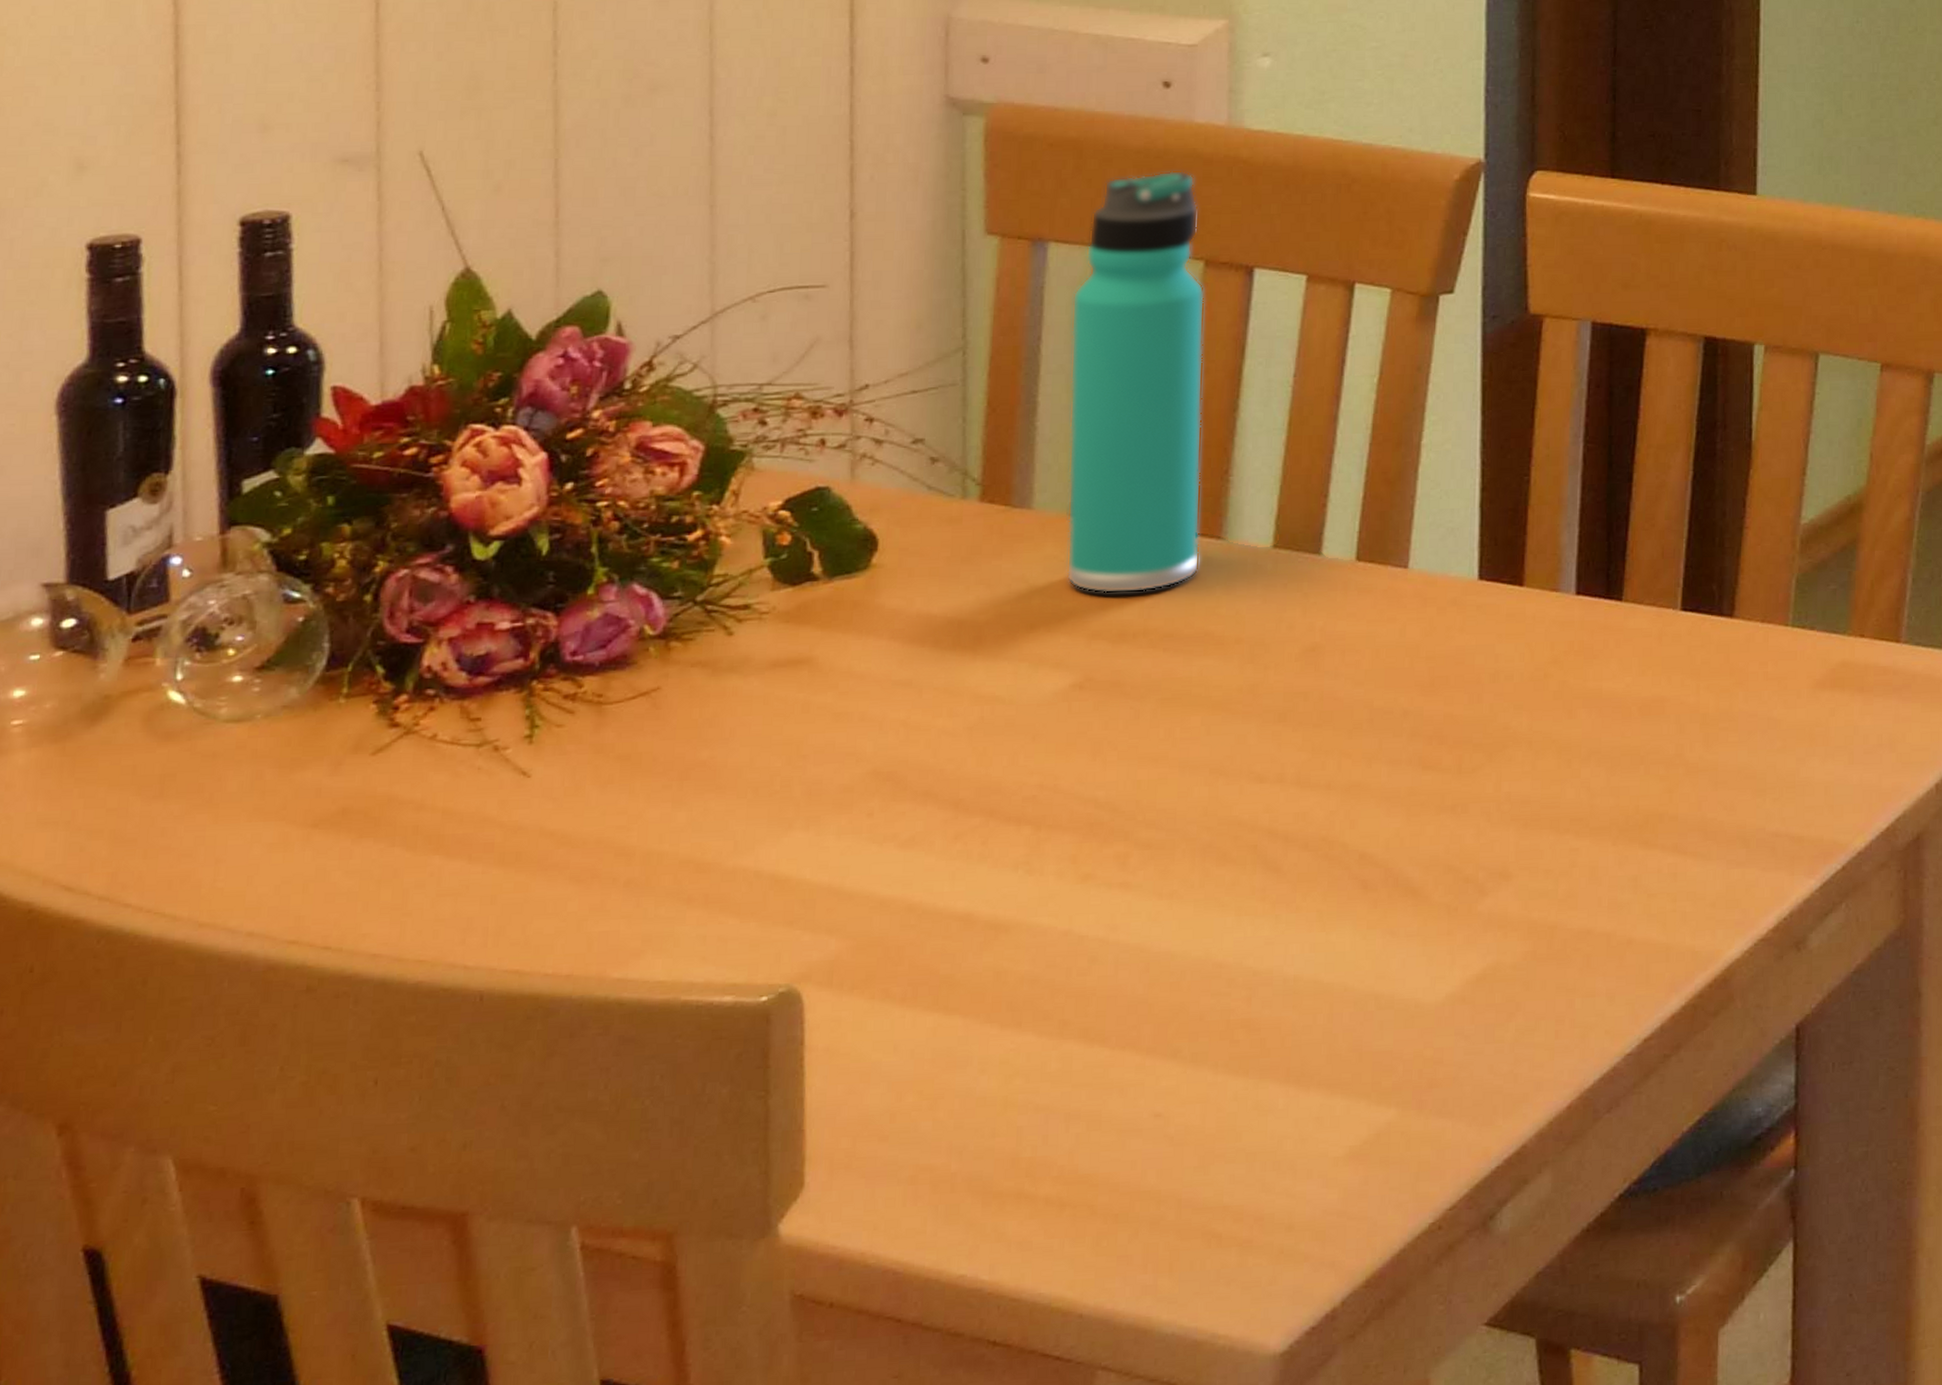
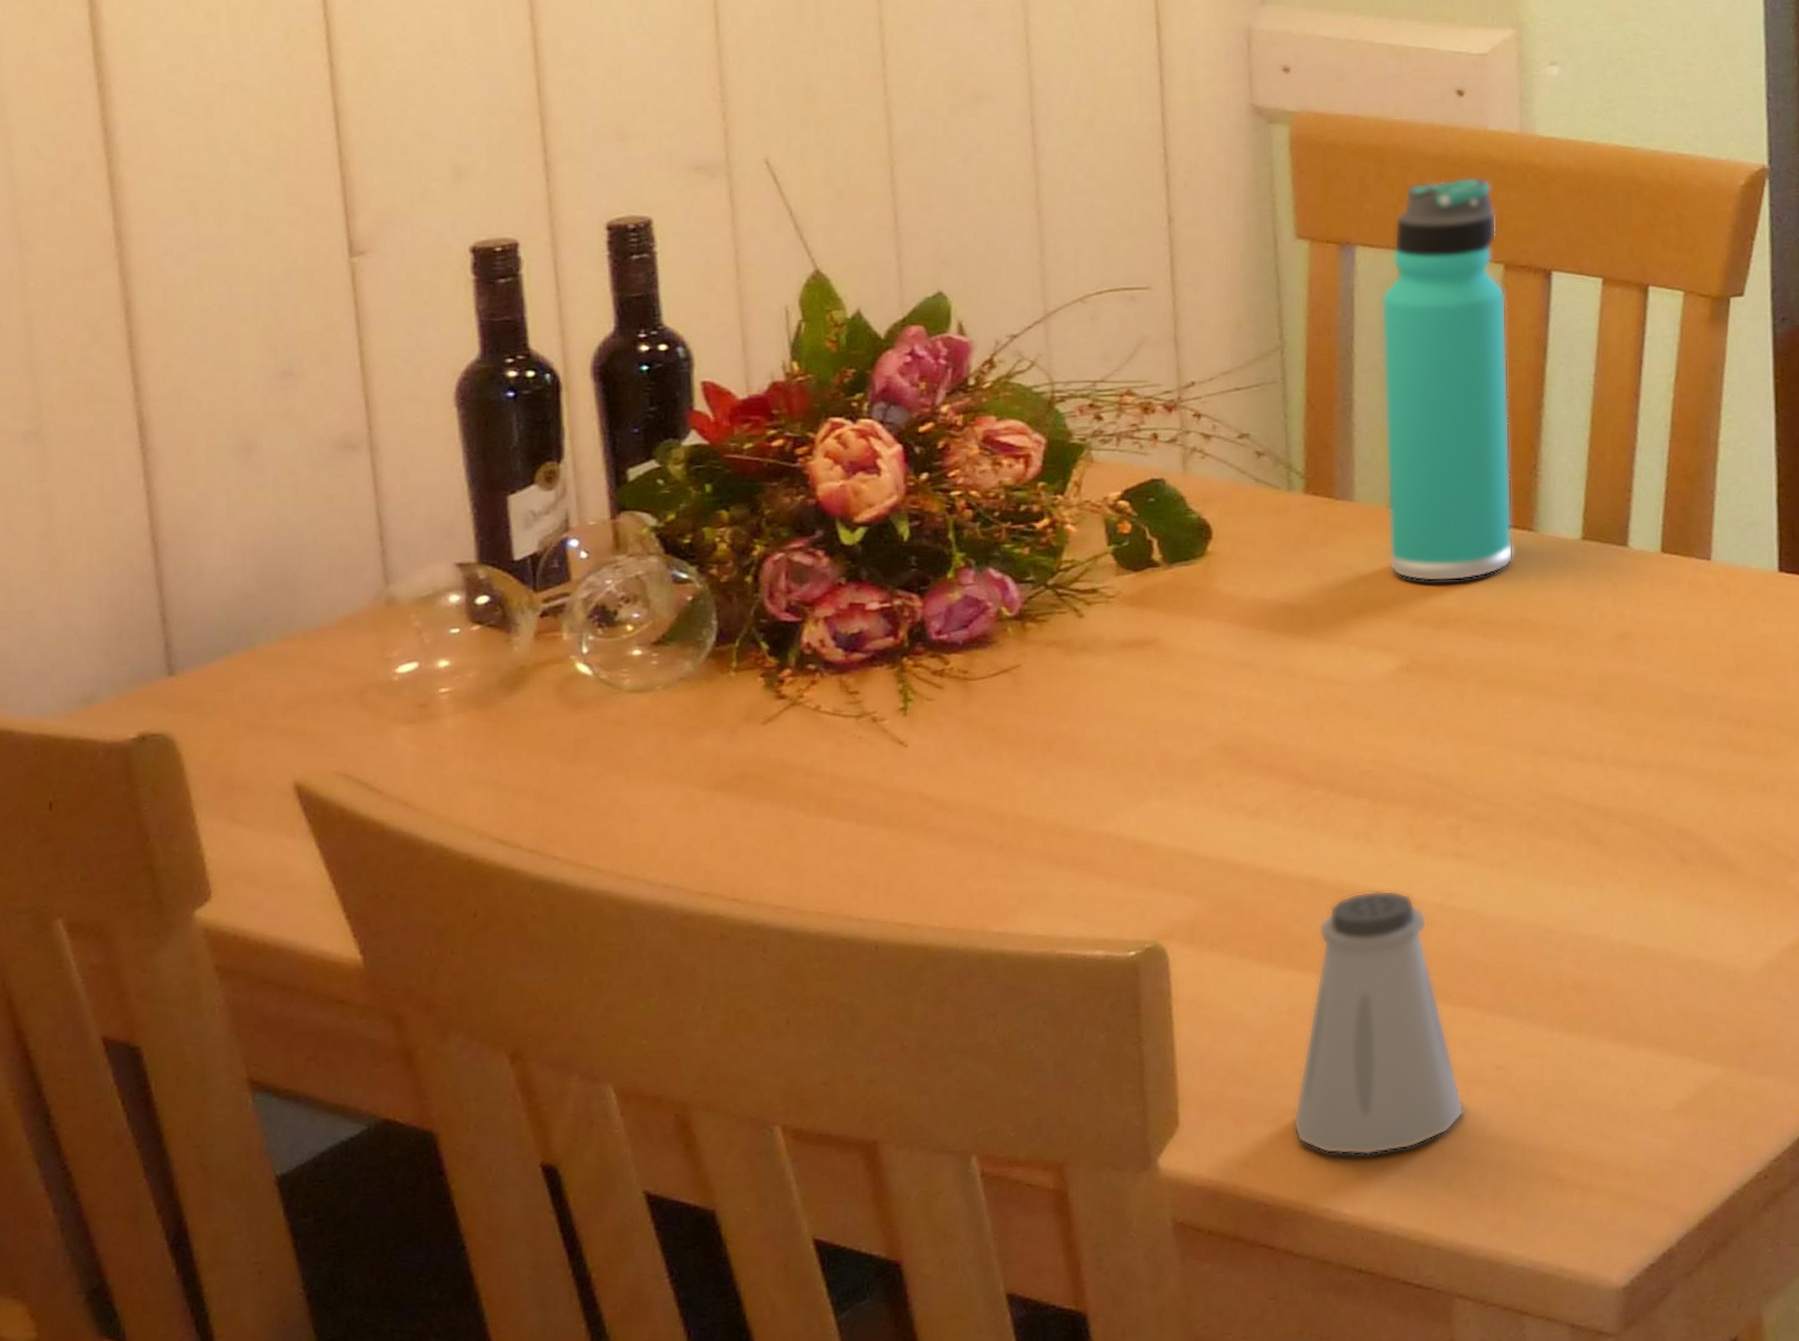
saltshaker: none [929,924,1118,1216] -> present [1292,890,1465,1156]

